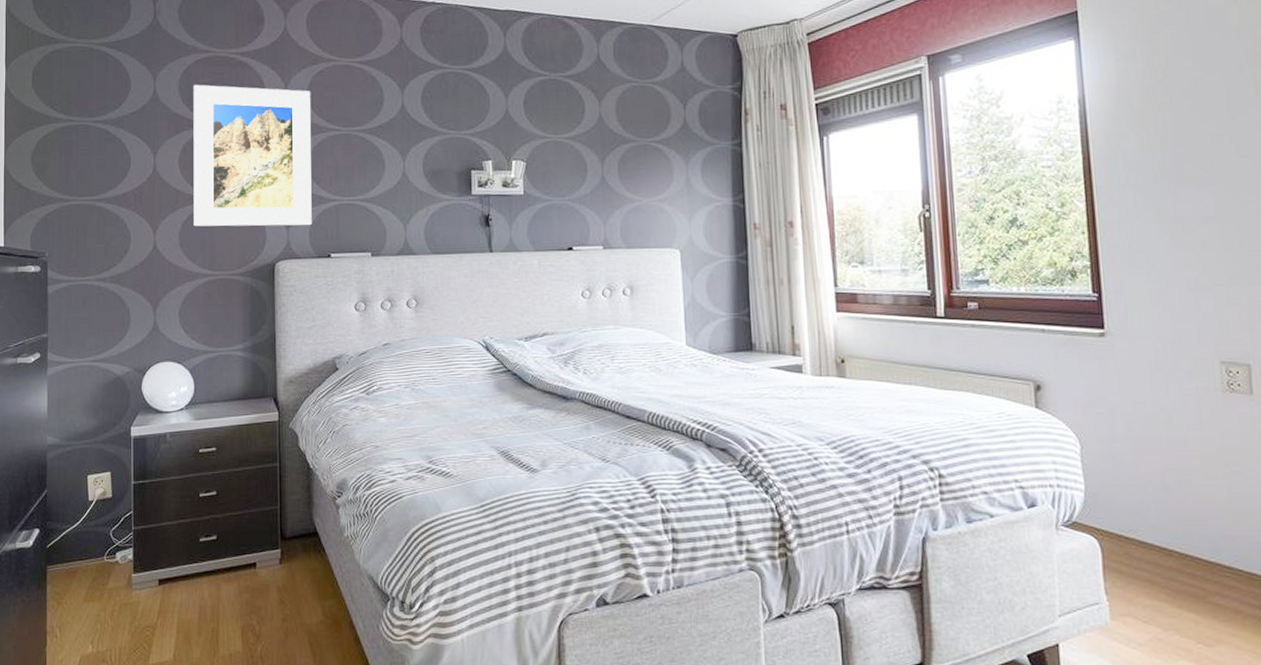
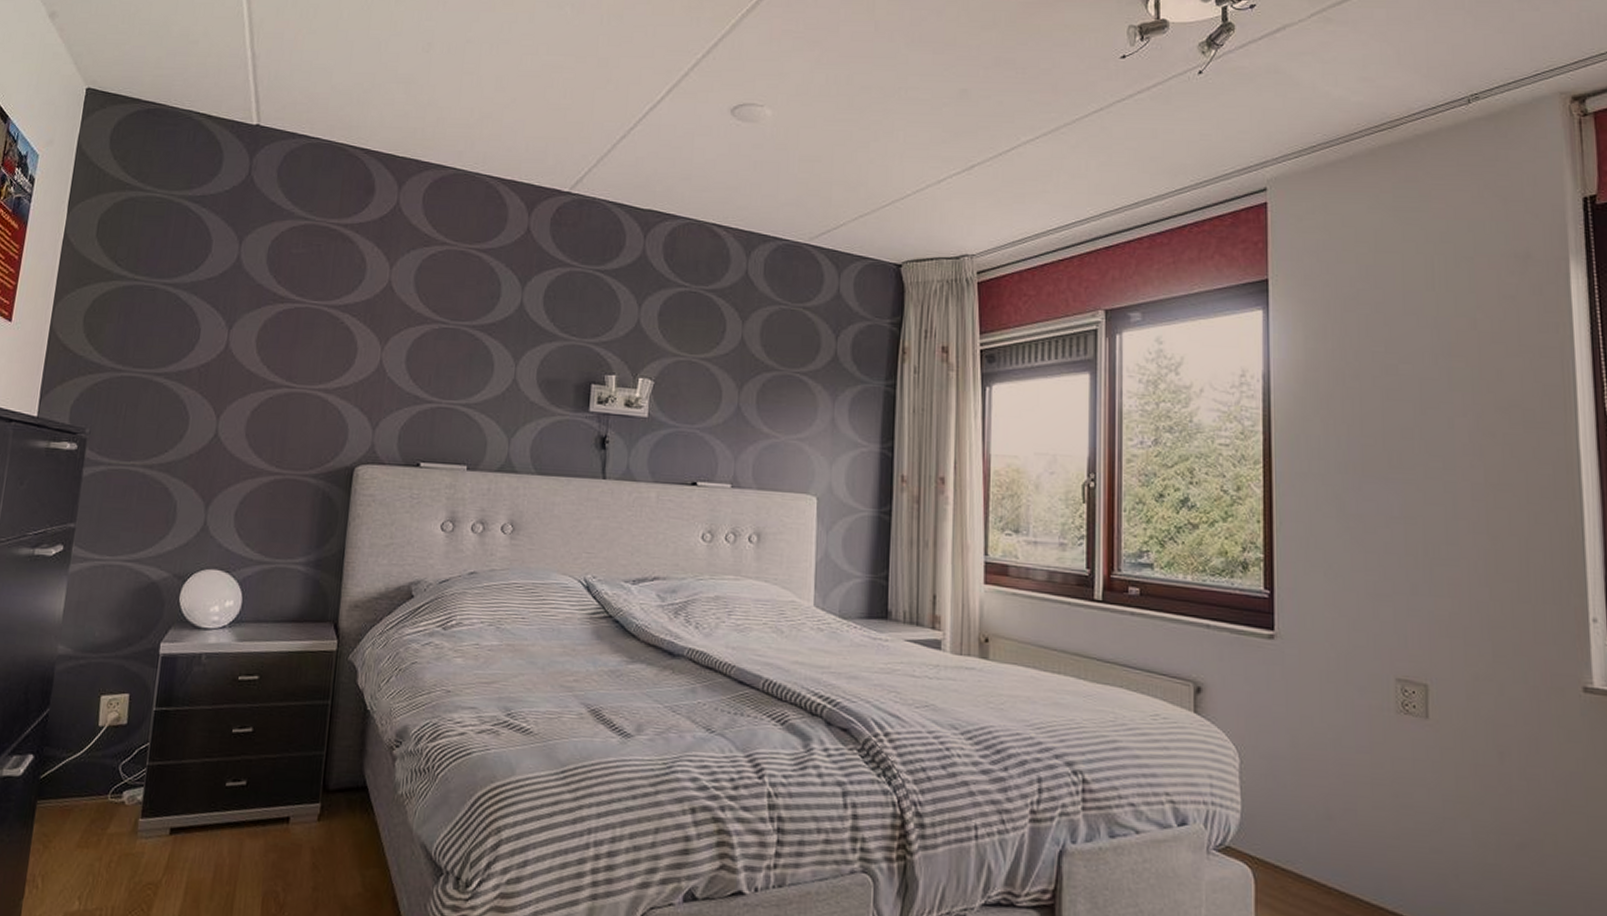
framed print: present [193,84,312,227] -> none [265,254,419,428]

